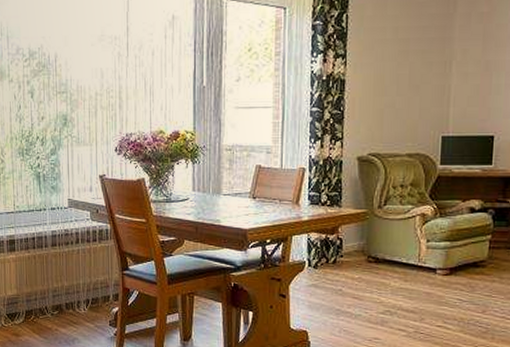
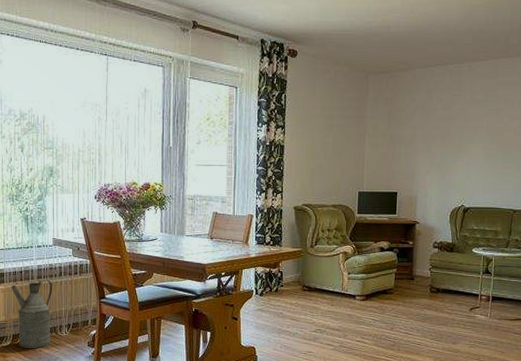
watering can: none [23,247,69,328] -> present [11,279,53,349]

